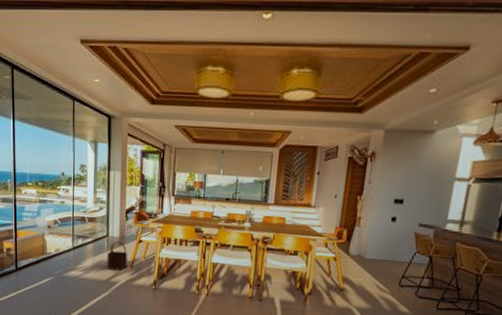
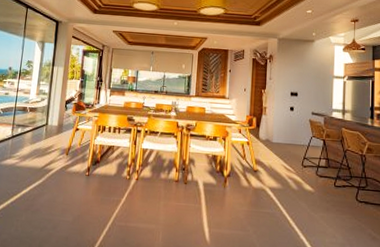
wooden bucket: present [107,241,128,271] -> none [43,129,65,158]

